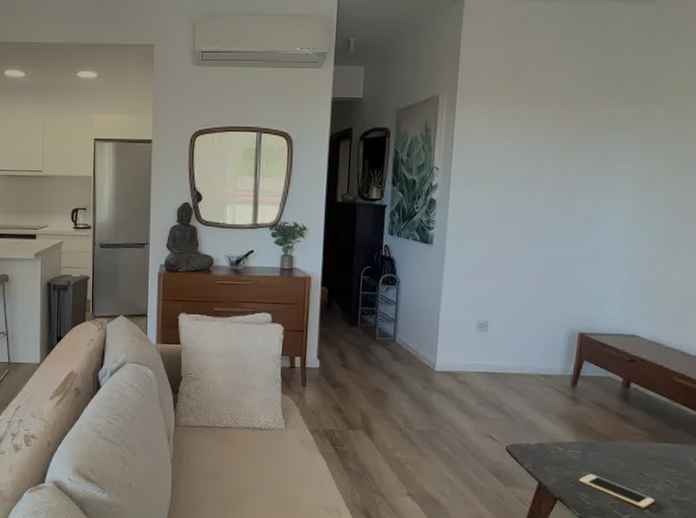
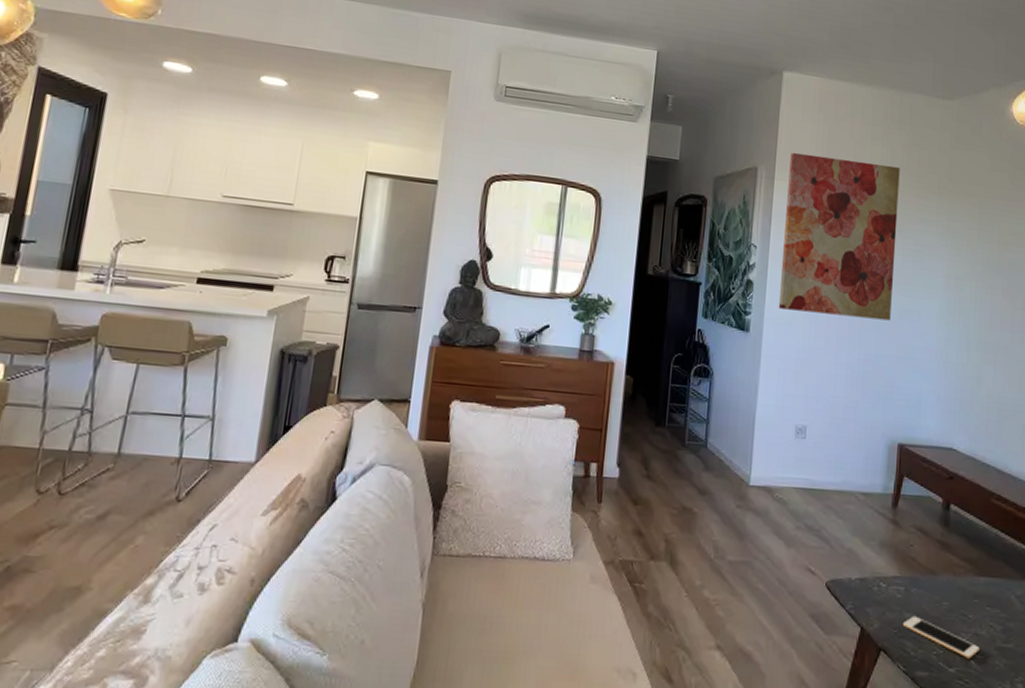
wall art: none [460,77,589,225] -> present [778,152,900,321]

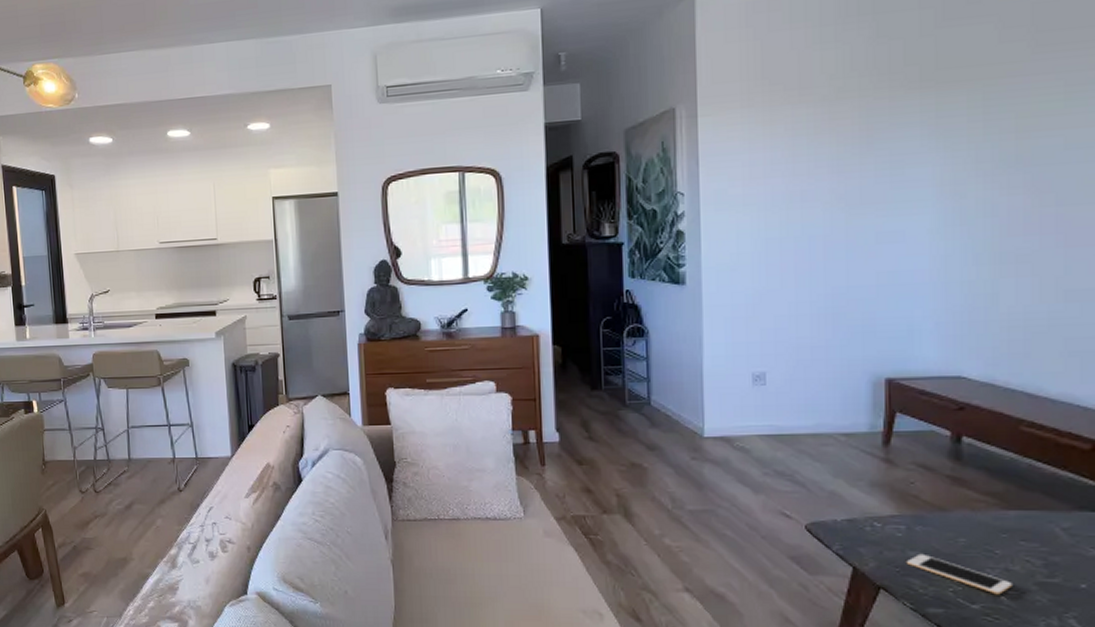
wall art: present [778,152,900,321] -> none [715,68,865,255]

